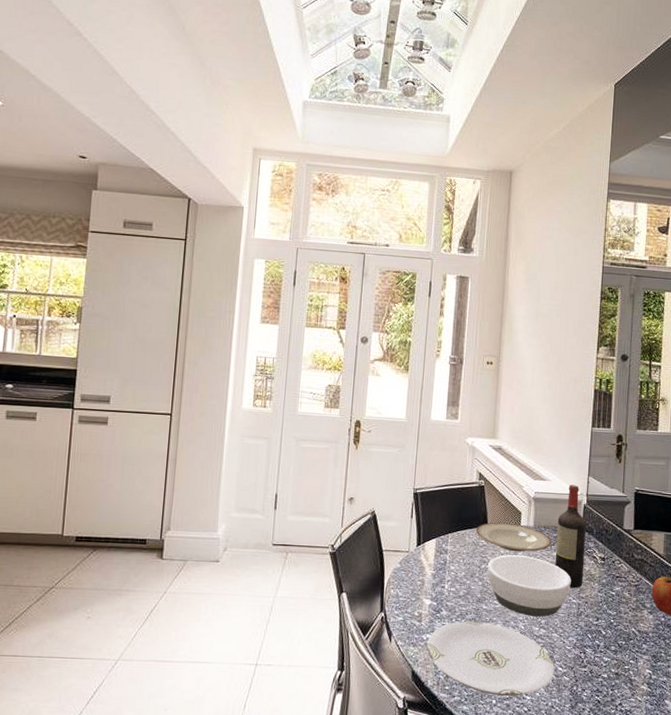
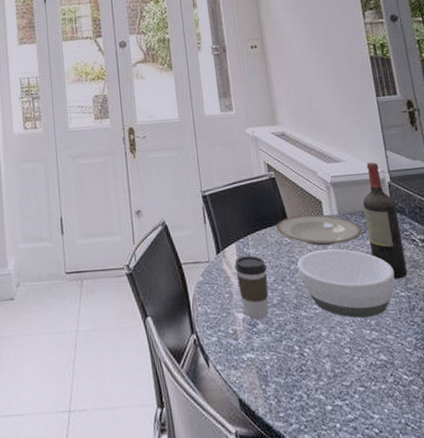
plate: present [426,621,555,696] -> none [248,331,400,418]
coffee cup: none [431,551,460,607] -> present [235,256,269,319]

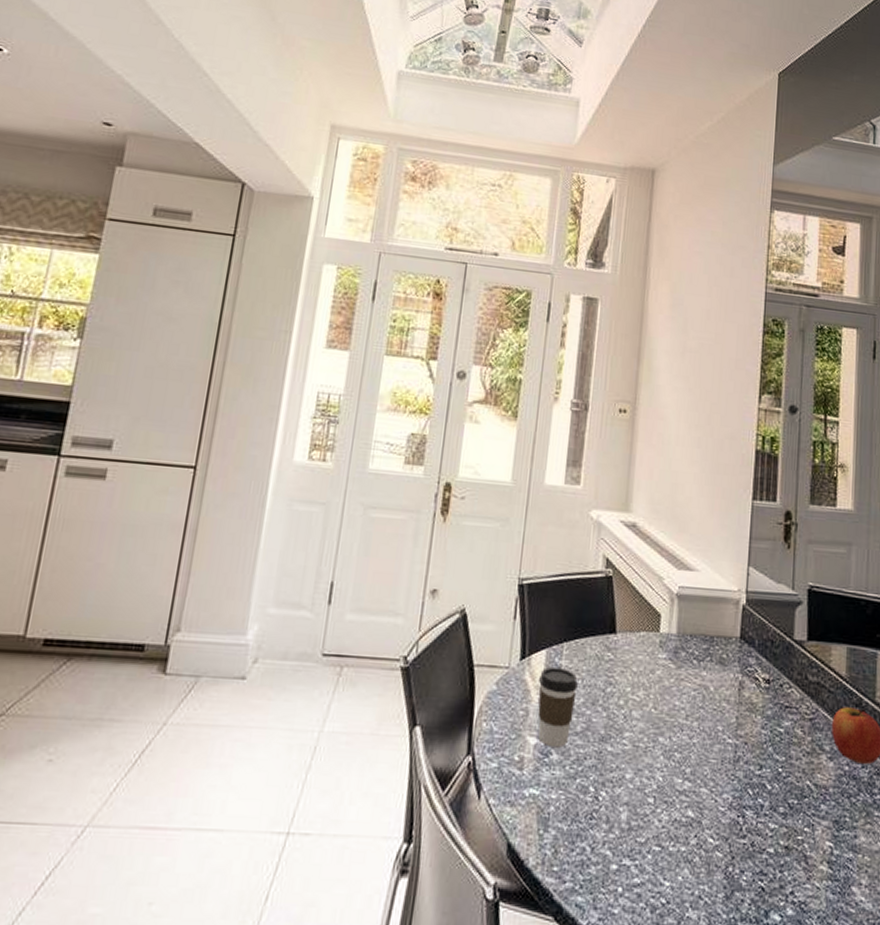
plate: present [276,214,363,246] -> none [600,627,701,670]
bowl: present [297,249,395,318] -> none [614,674,726,764]
wine bottle: present [362,162,408,279] -> none [704,577,745,723]

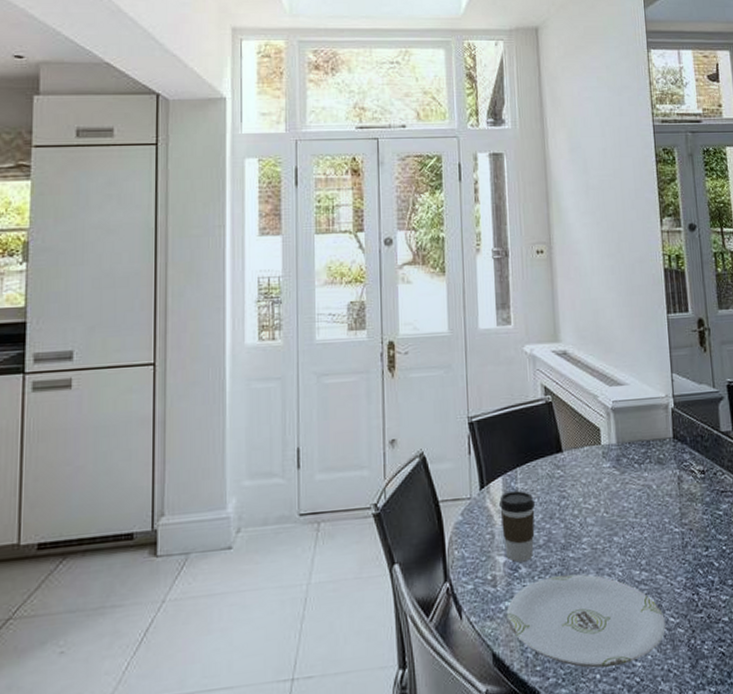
plate: none [529,769,704,881] -> present [506,574,666,668]

